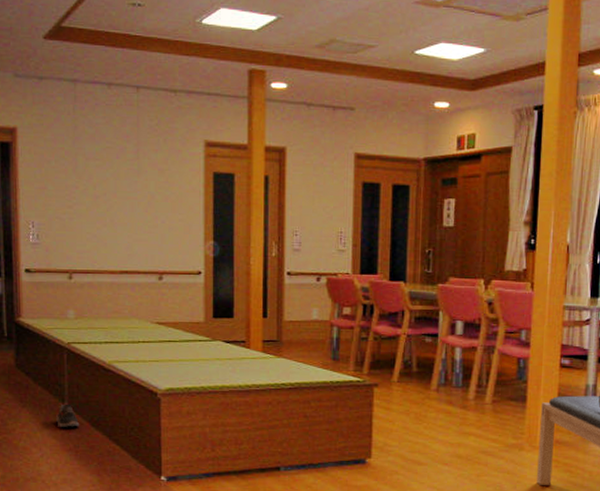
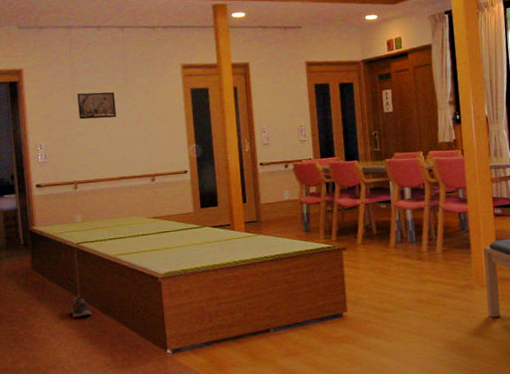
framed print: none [79,164,123,199] -> present [77,92,117,120]

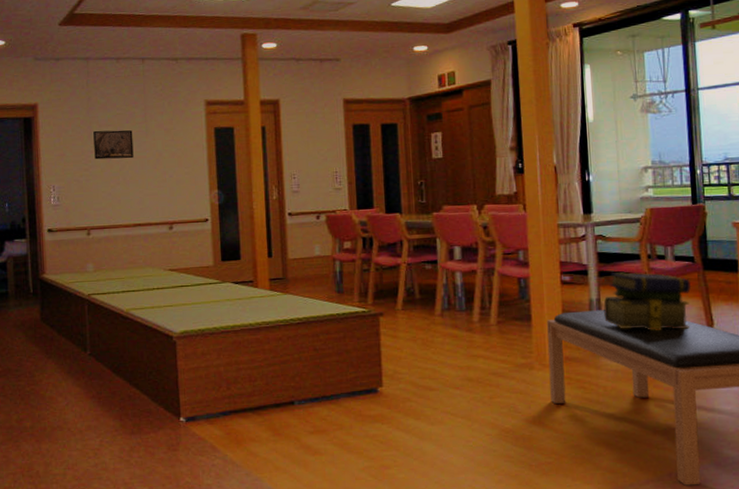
shoe: present [70,296,91,317] -> none [79,352,101,375]

